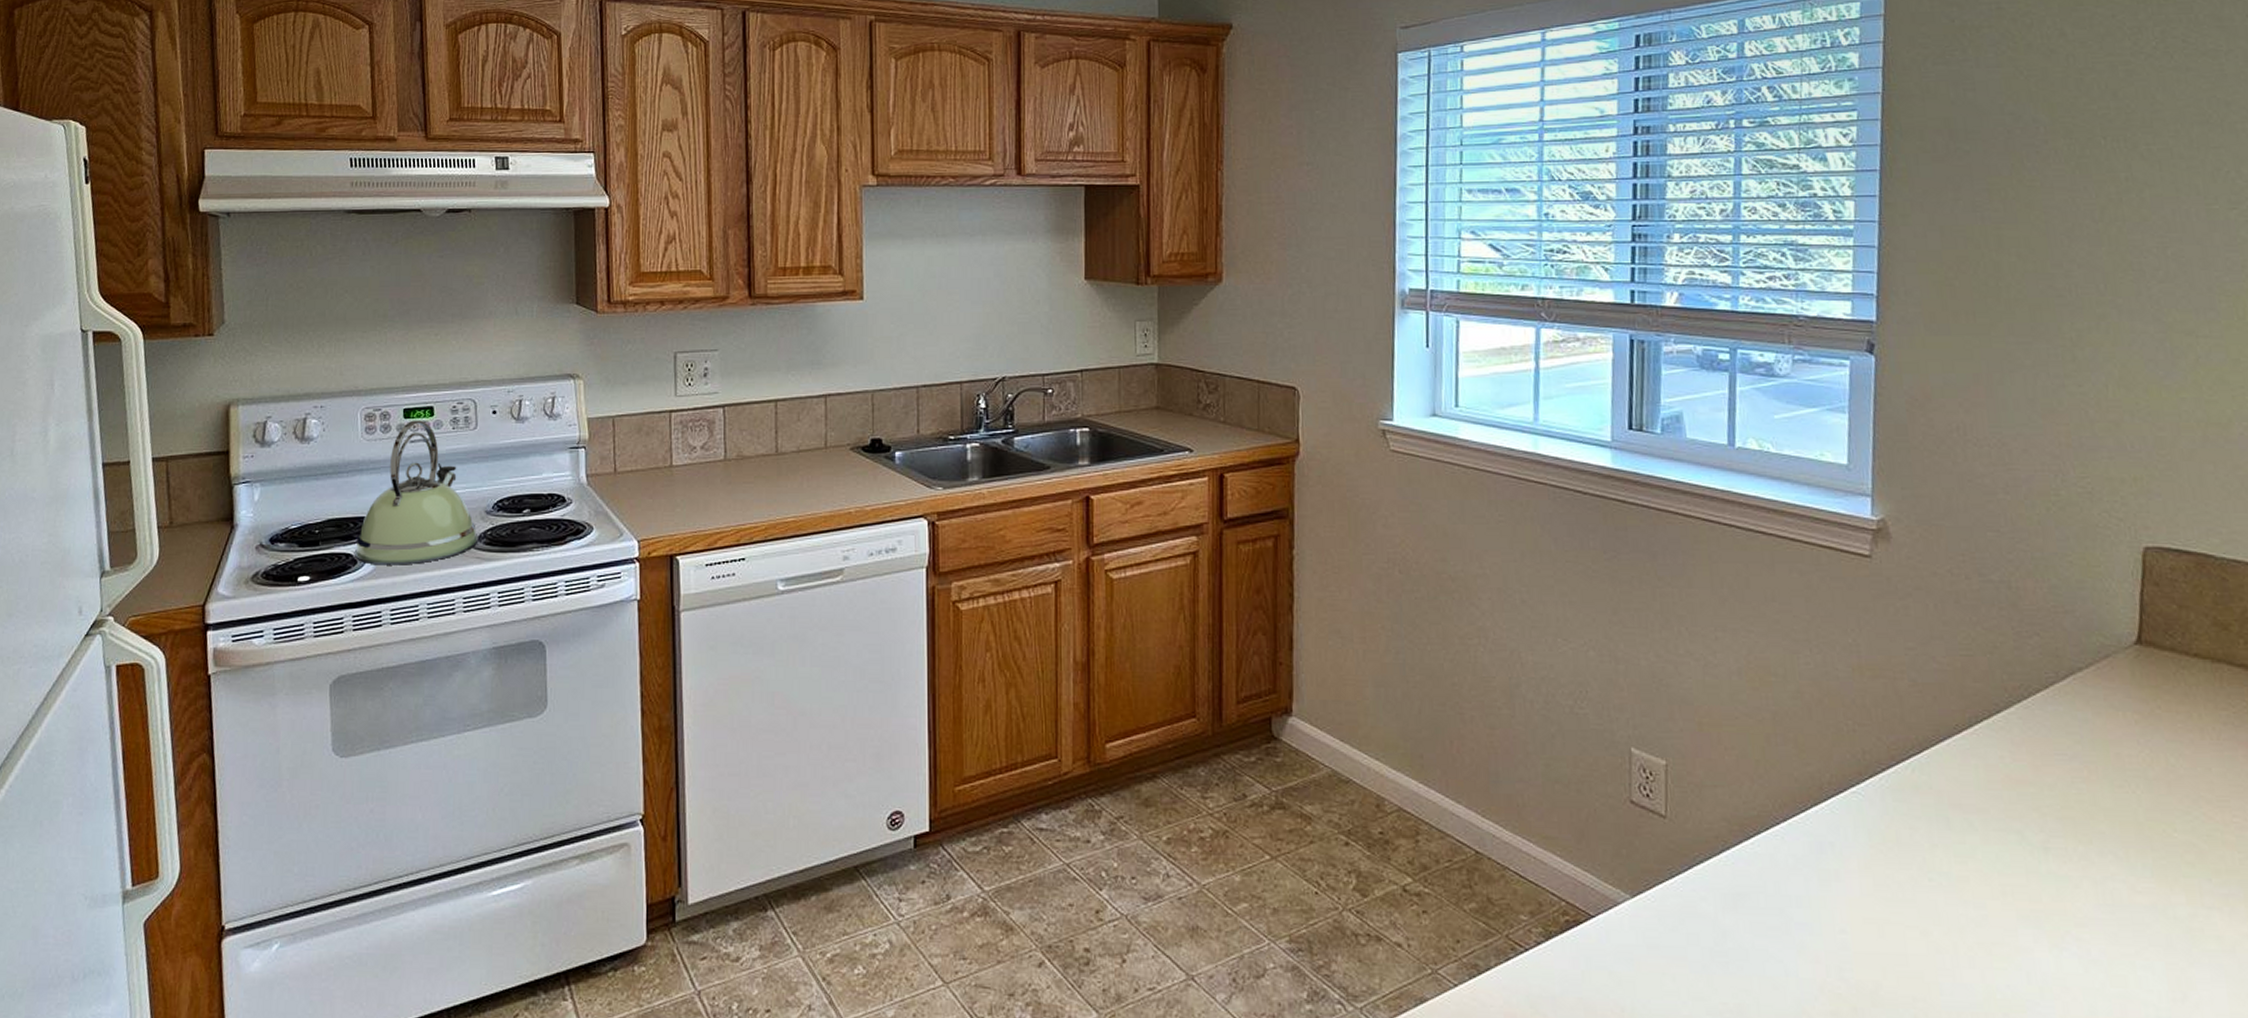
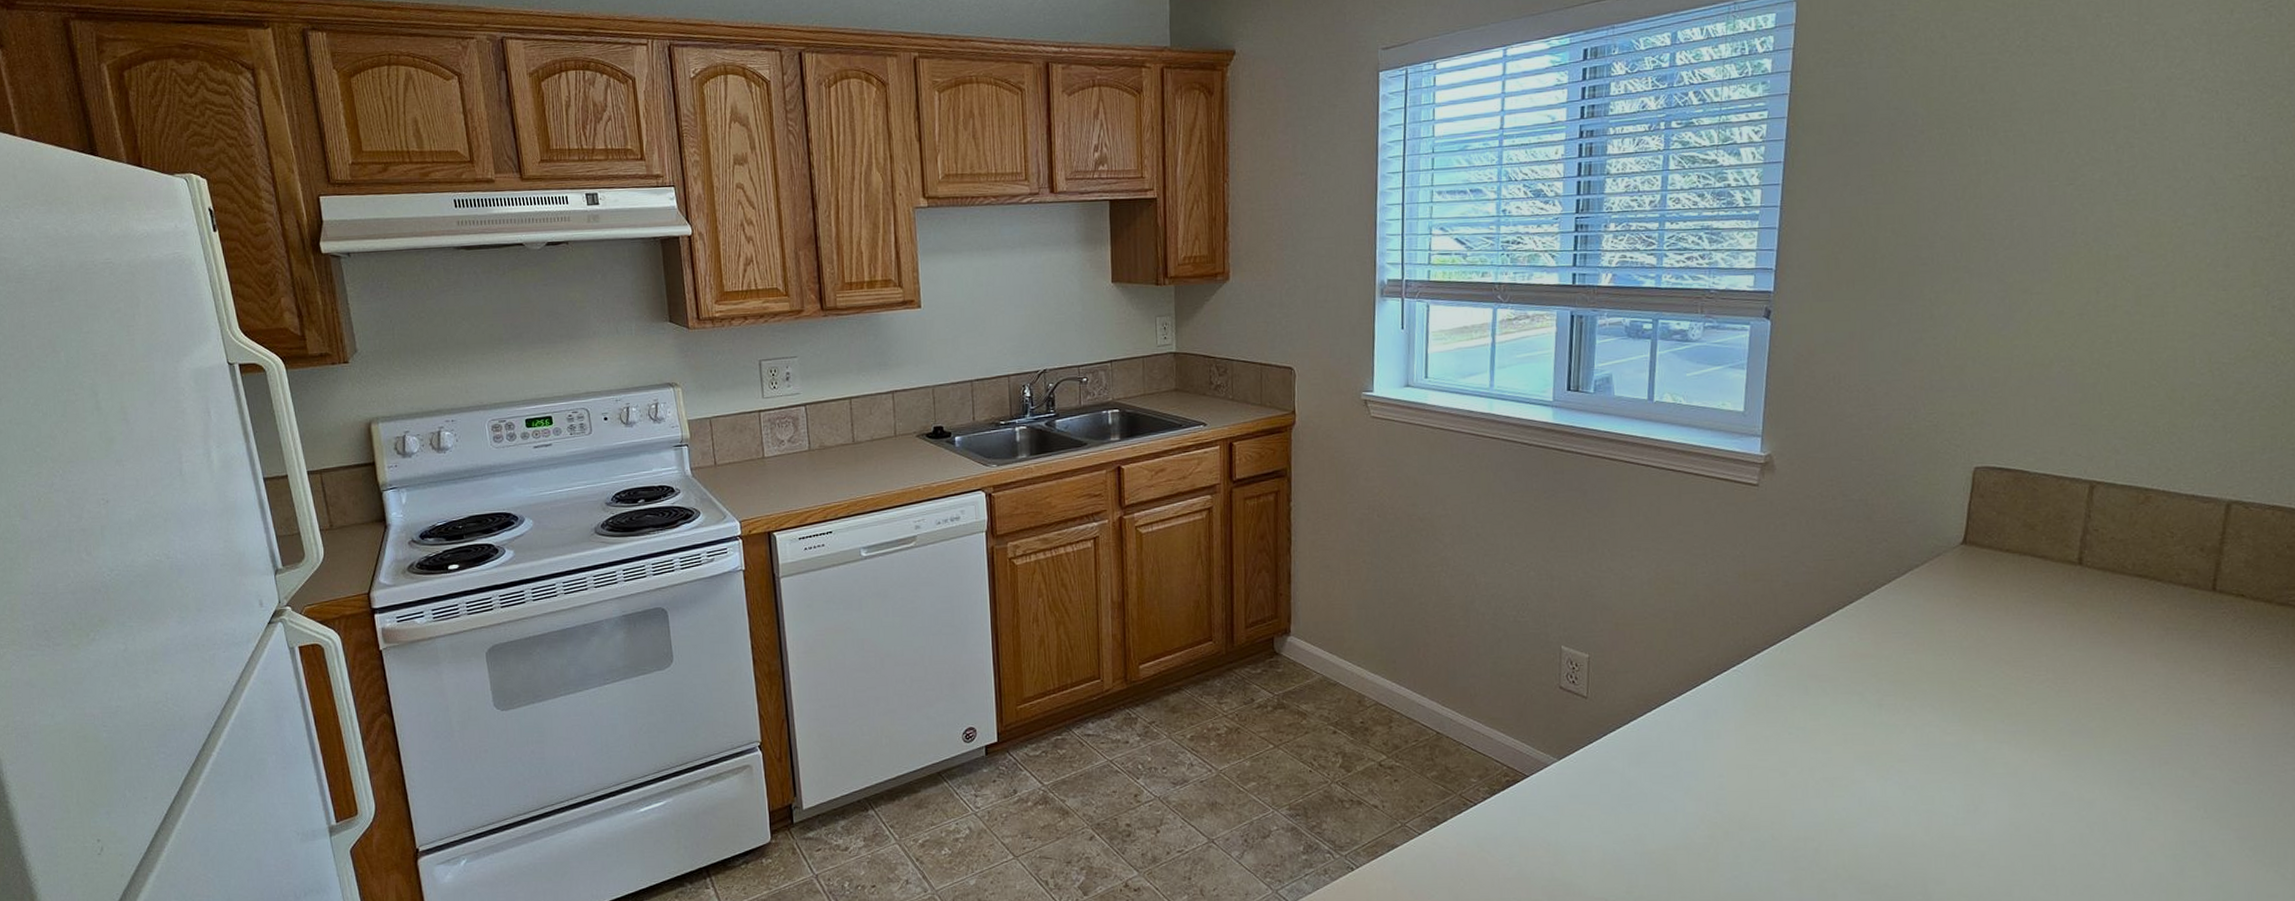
kettle: present [354,420,479,565] -> none [495,428,602,553]

